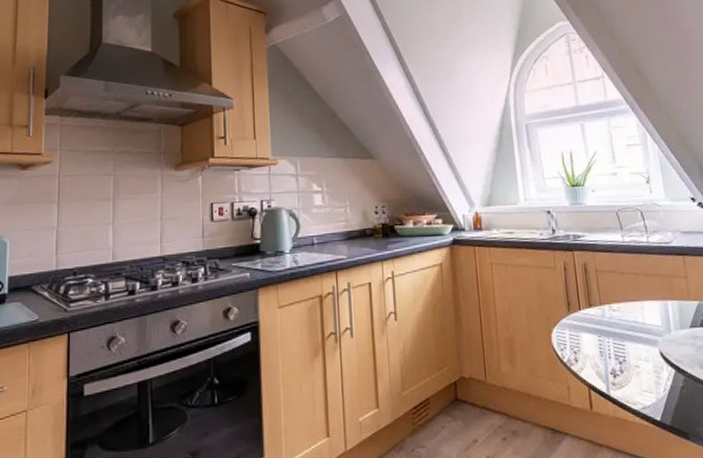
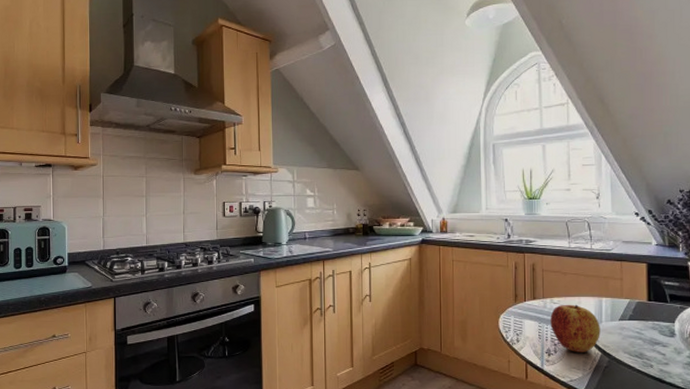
apple: none [611,310,671,371] -> present [550,304,600,352]

